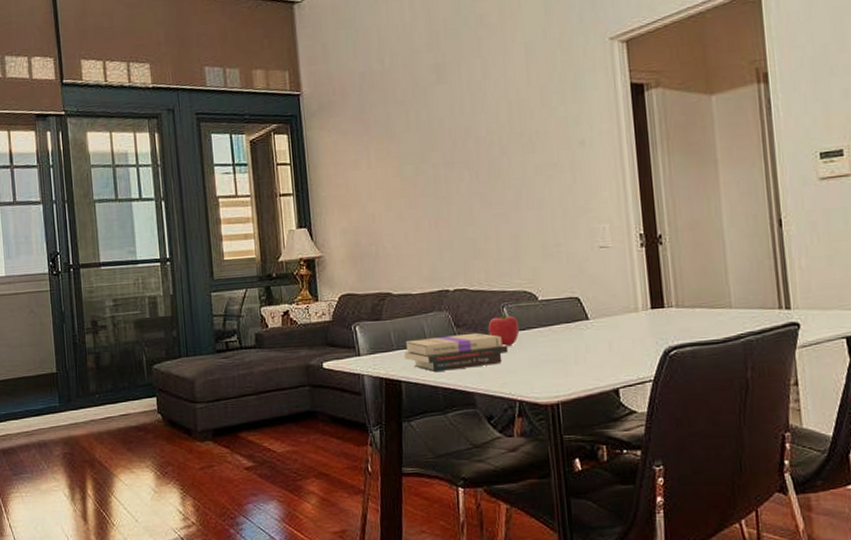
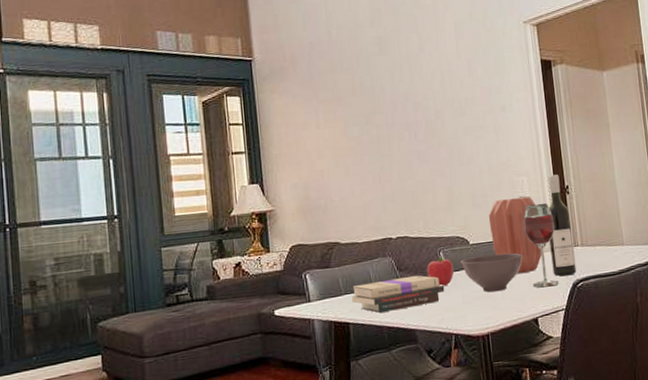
bowl: none [527,312,602,356] -> present [461,253,523,292]
vase: none [561,247,626,336] -> present [488,197,542,273]
wineglass: none [603,254,646,354] -> present [522,202,559,288]
bottle: none [635,221,669,342] -> present [547,175,577,276]

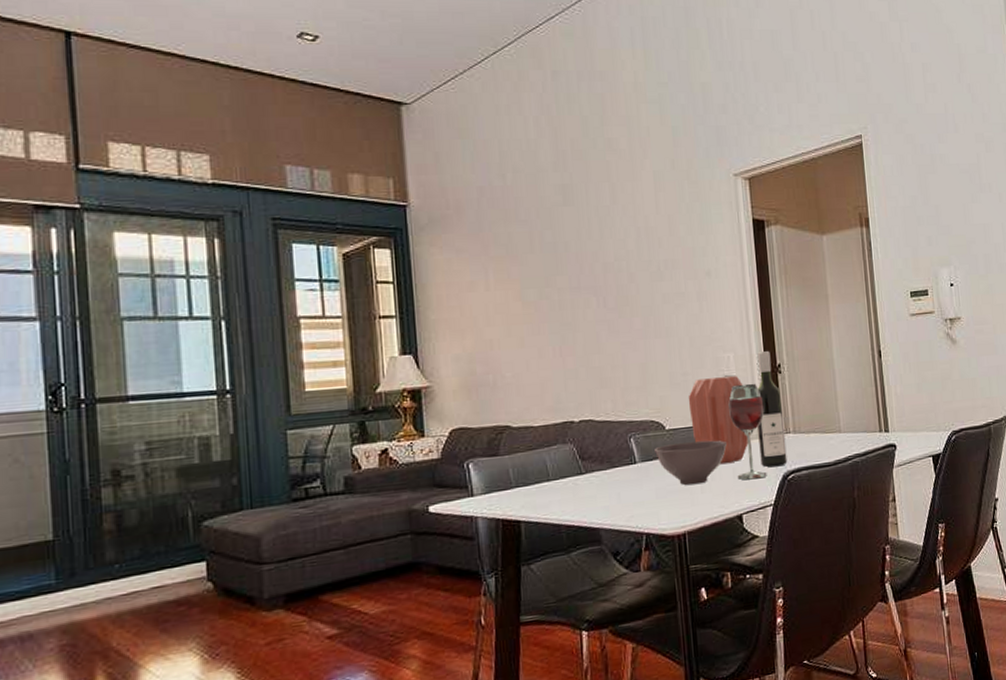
books: present [352,275,445,313] -> none [525,465,636,510]
fruit: present [427,256,455,287] -> none [614,443,647,479]

